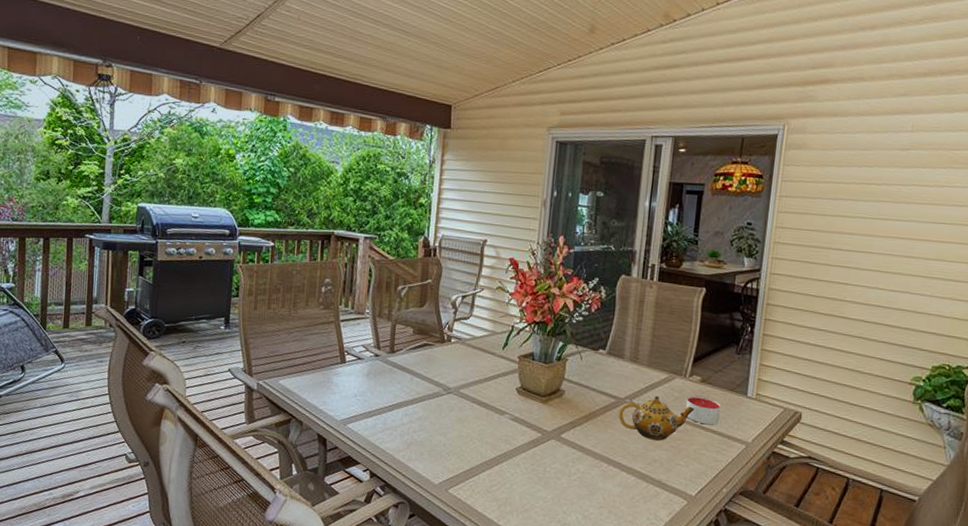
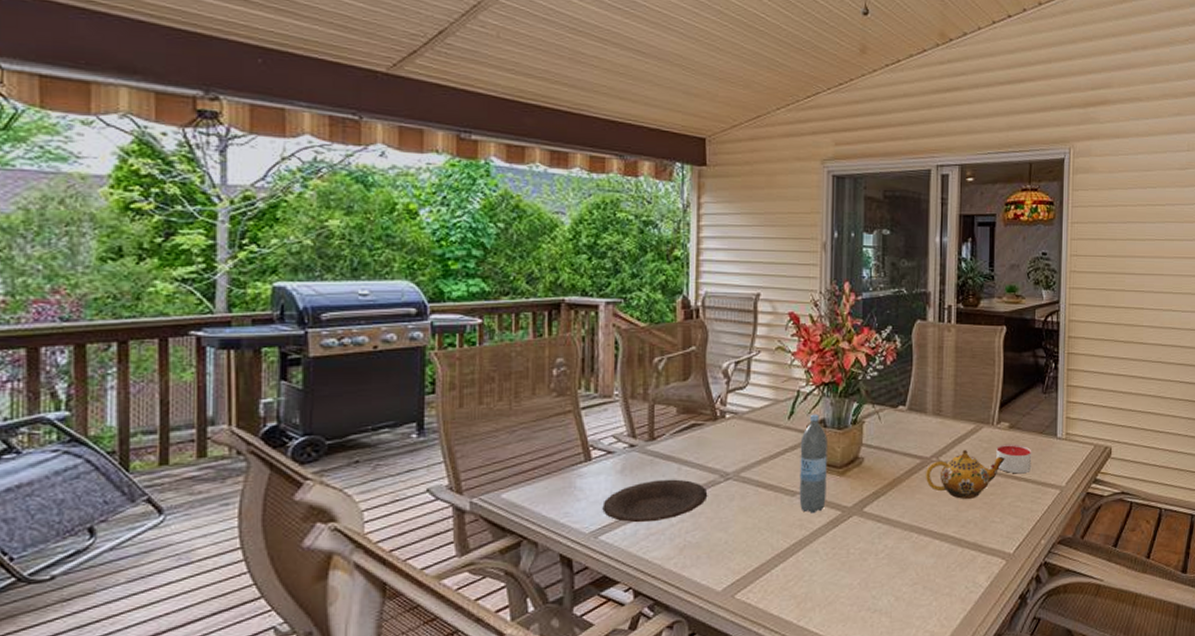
plate: none [351,385,433,419] -> present [602,479,708,523]
water bottle: none [506,347,535,432] -> present [799,414,827,514]

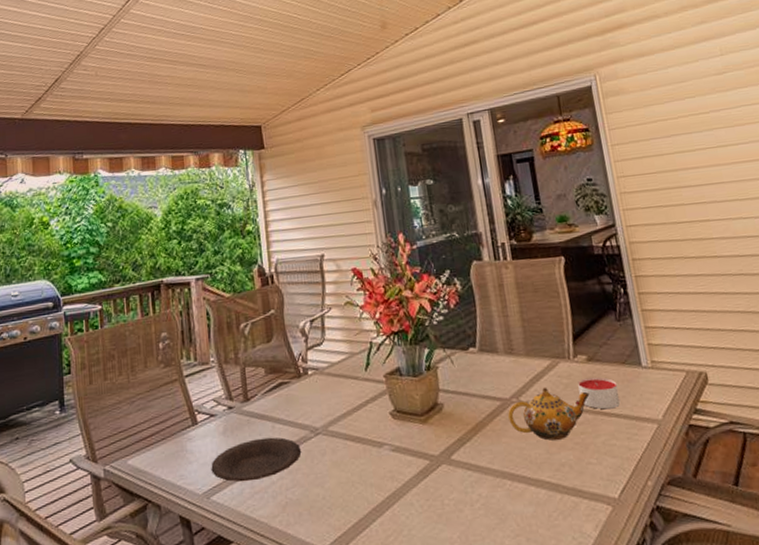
water bottle: present [799,414,827,514] -> none [379,363,413,465]

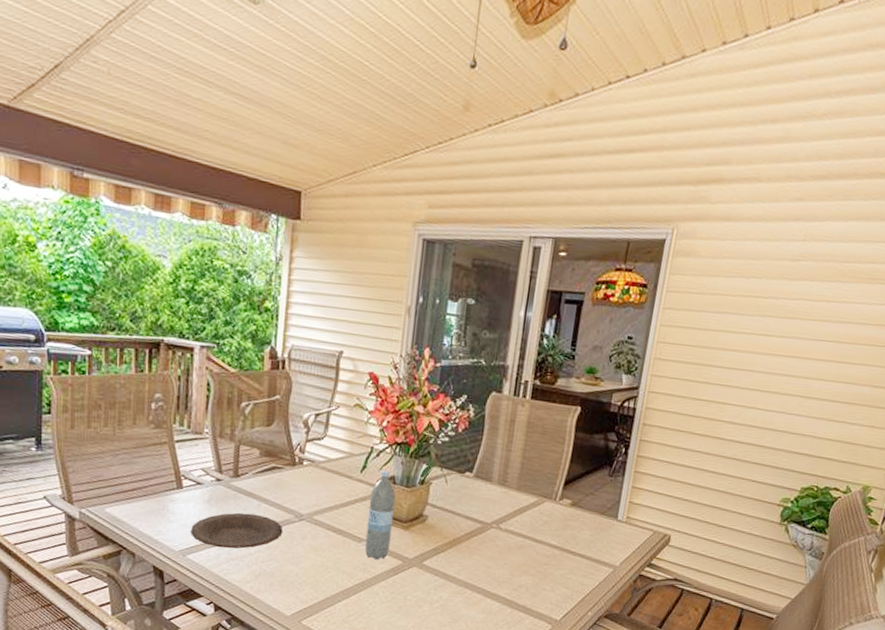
water bottle: none [379,363,413,465] -> present [365,470,396,560]
teapot: present [508,386,590,441] -> none [484,519,564,566]
candle: present [577,377,621,410] -> none [554,519,591,550]

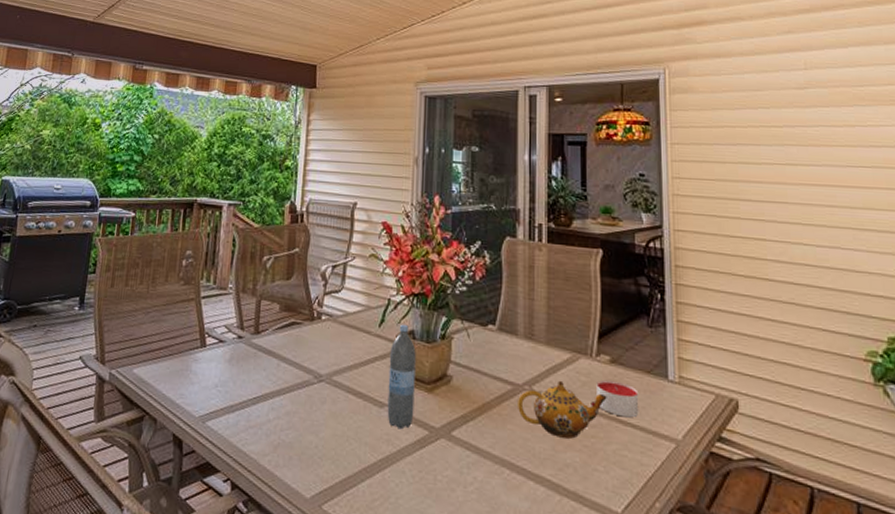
plate: present [190,512,283,549] -> none [211,373,302,415]
teapot: none [484,519,564,566] -> present [518,380,607,439]
candle: none [554,519,591,550] -> present [596,379,639,418]

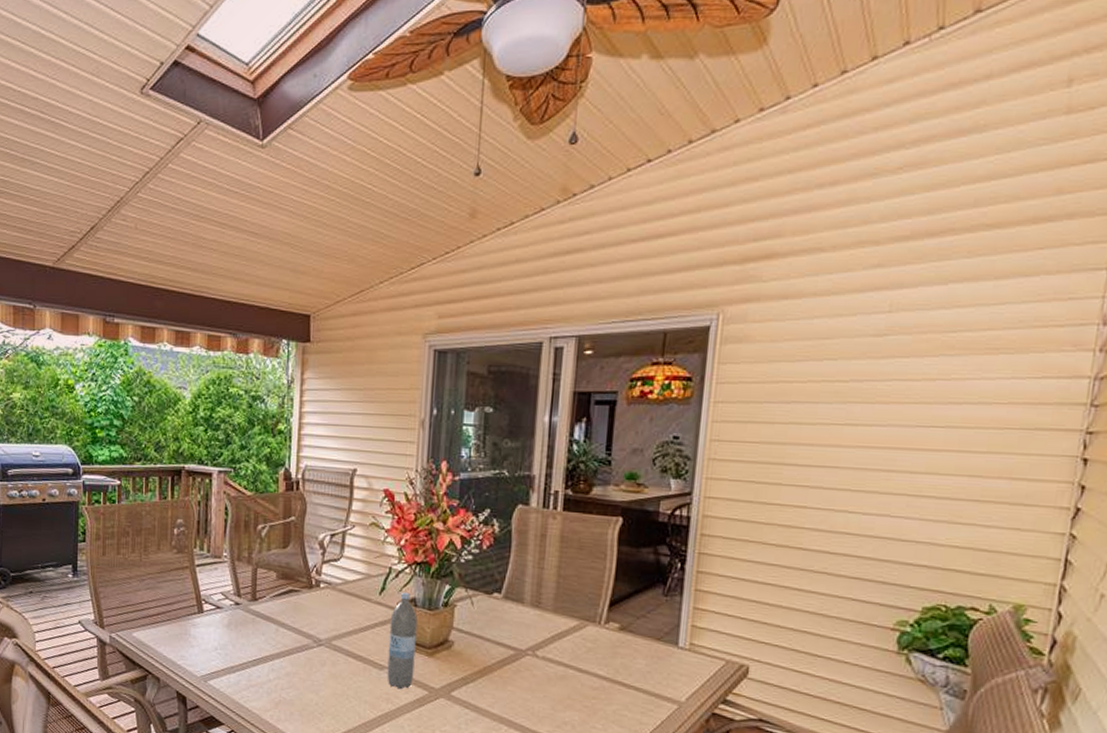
teapot: present [518,380,607,439] -> none [519,646,612,700]
candle: present [596,379,639,418] -> none [601,646,646,681]

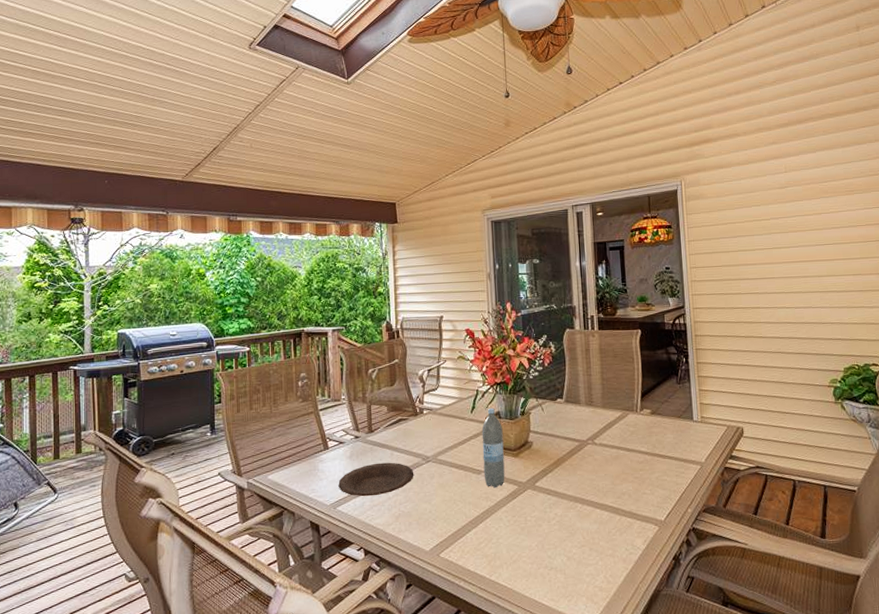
plate: none [211,637,302,675] -> present [338,462,414,497]

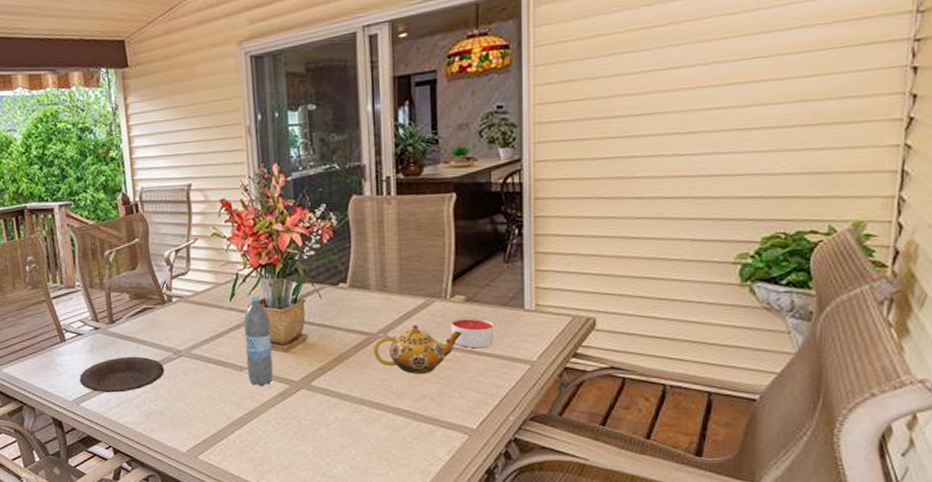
teapot: none [584,432,650,475] -> present [373,324,462,374]
candle: none [641,427,674,453] -> present [451,317,494,349]

